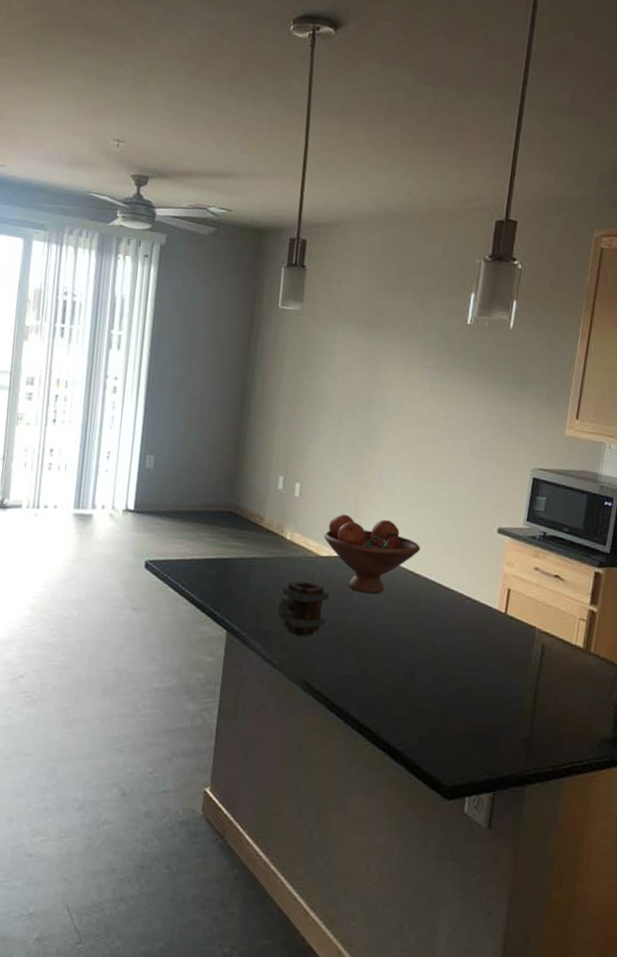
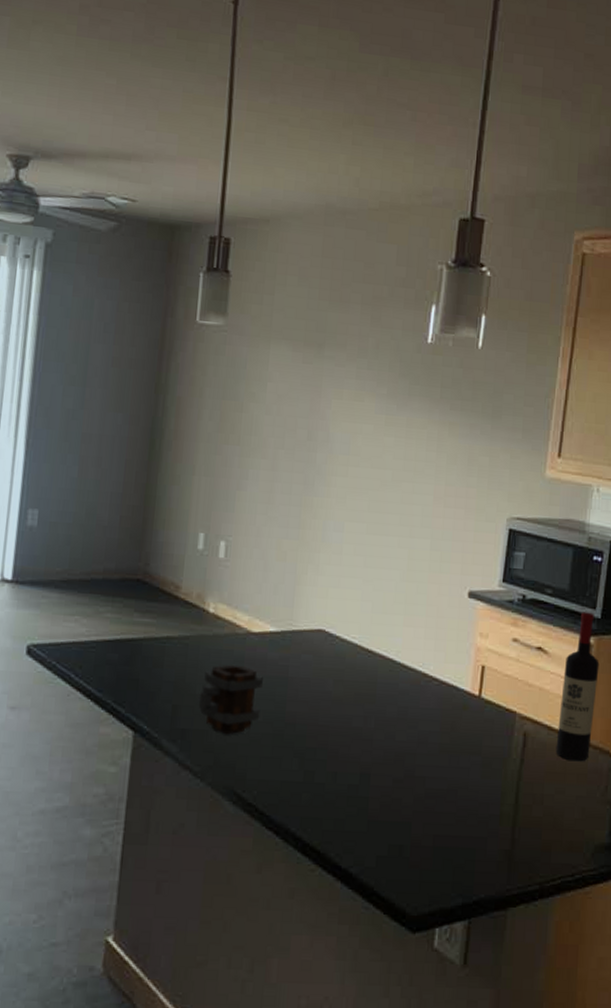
fruit bowl: present [324,514,421,594] -> none [256,579,376,678]
wine bottle: none [569,547,608,670] -> present [555,612,600,762]

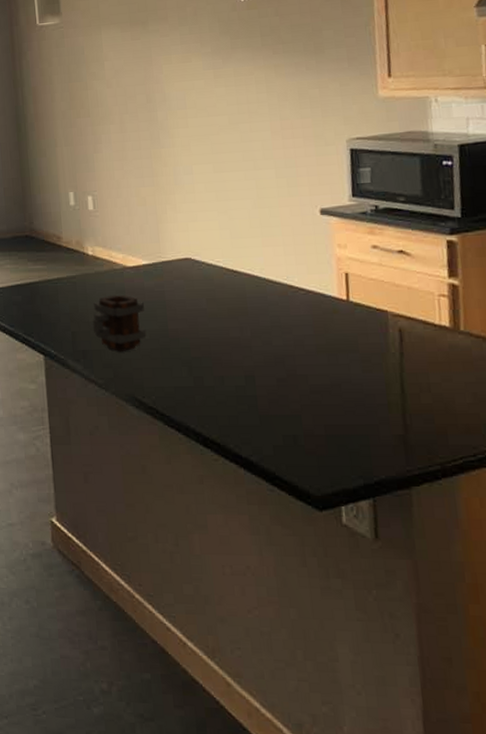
wine bottle: present [555,612,600,762] -> none [430,213,472,351]

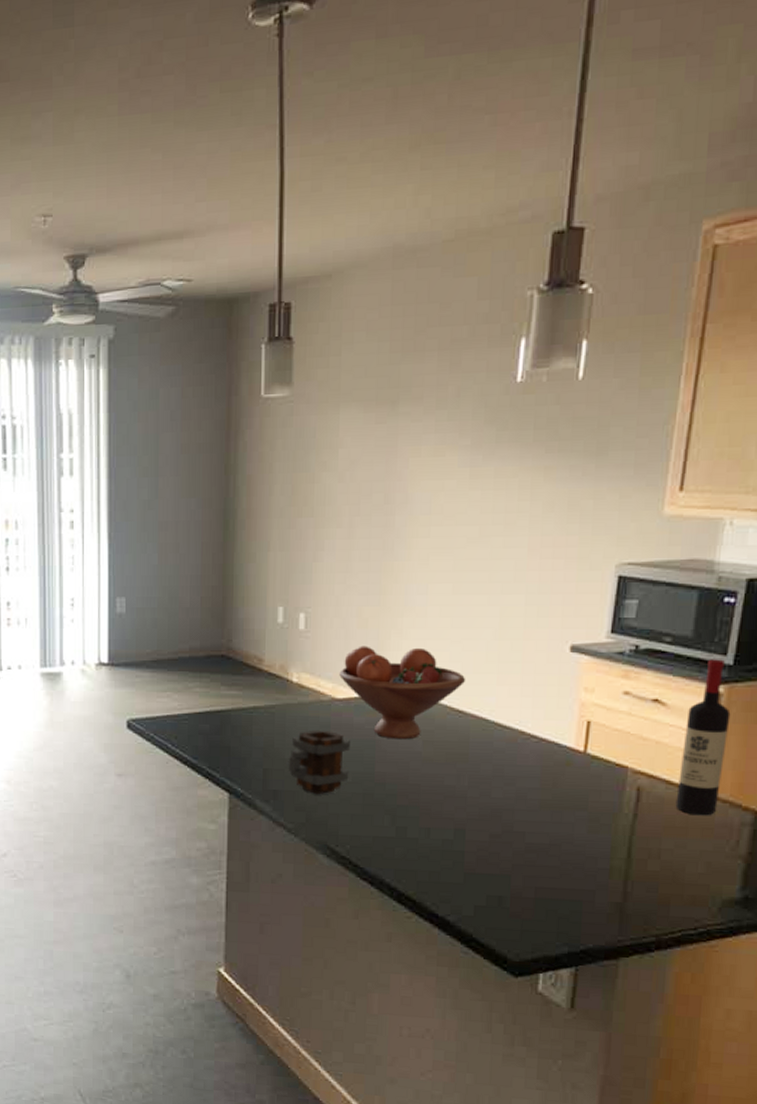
fruit bowl: none [127,219,236,299] -> present [339,646,466,740]
wine bottle: none [430,213,472,351] -> present [675,659,731,816]

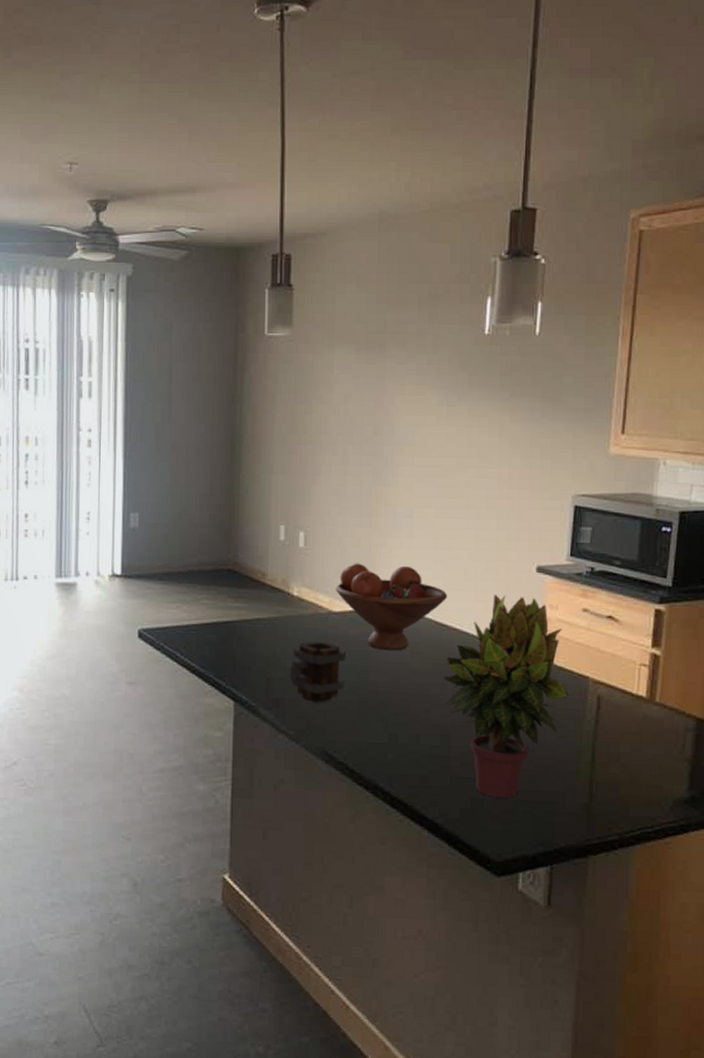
potted plant: none [458,678,604,896] -> present [443,595,569,798]
wine bottle: present [675,659,731,816] -> none [630,581,672,722]

